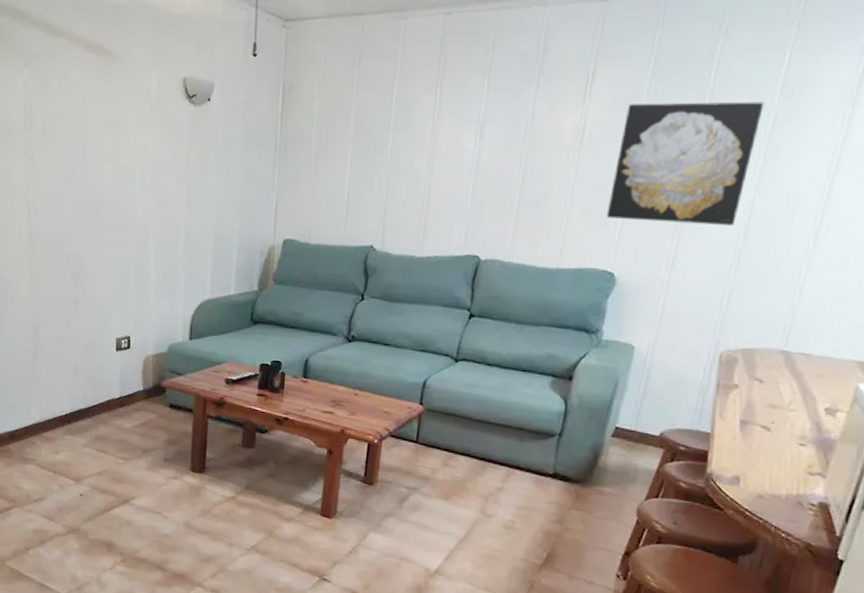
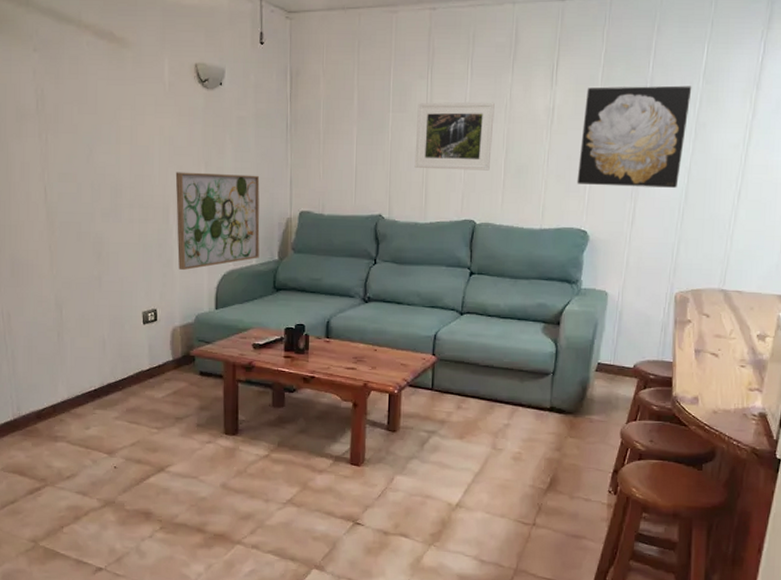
wall art: none [154,193,244,298] -> present [175,172,260,271]
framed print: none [414,120,513,200] -> present [414,102,495,171]

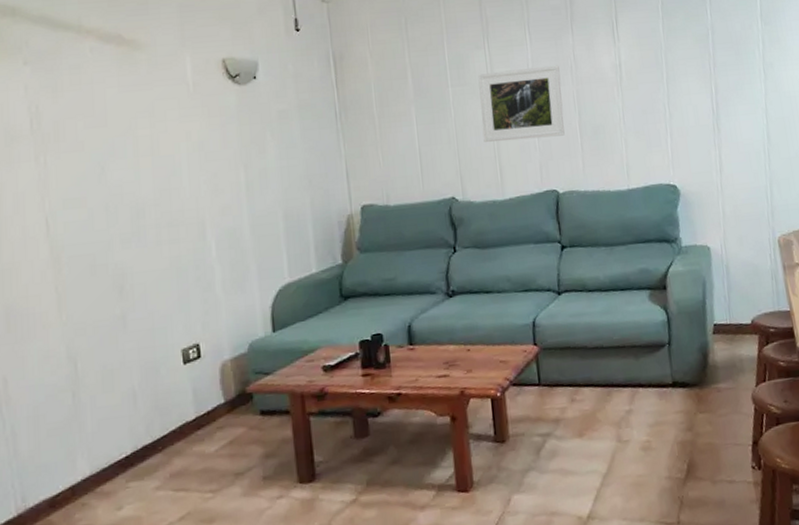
wall art: present [175,172,260,271] -> none [209,172,320,293]
wall art: present [576,85,692,188] -> none [650,28,758,138]

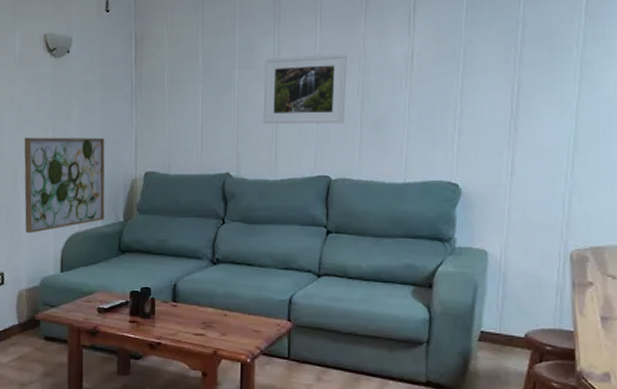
wall art: none [209,172,320,293] -> present [24,137,105,234]

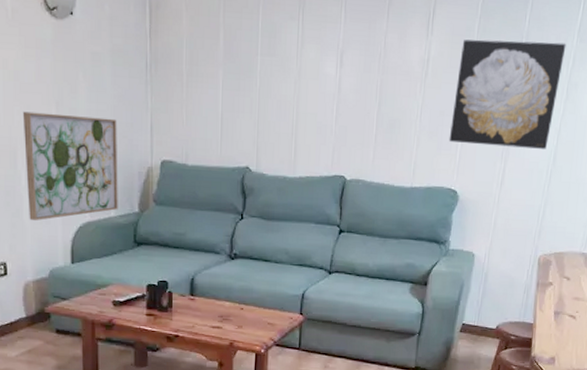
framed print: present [263,53,347,125] -> none [284,46,368,124]
wall art: none [443,23,573,135] -> present [449,39,566,149]

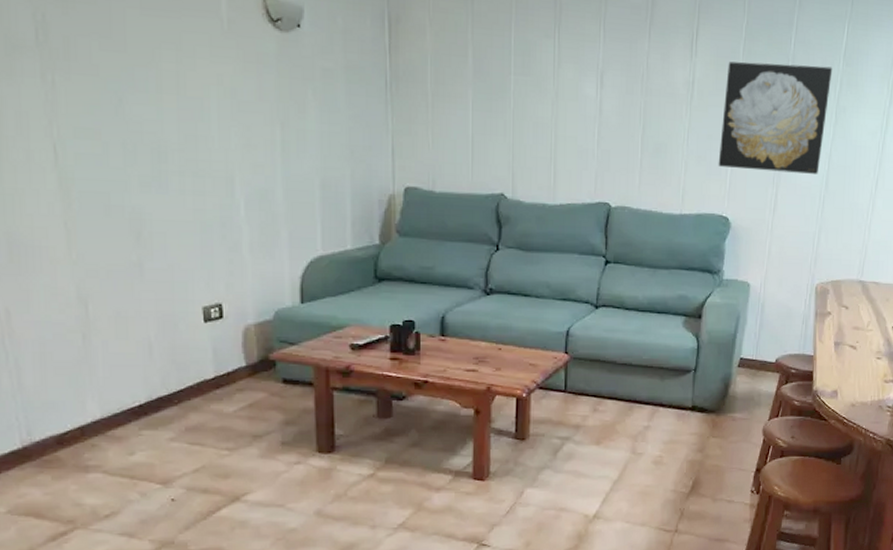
wall art: present [22,111,118,221] -> none [241,133,355,256]

